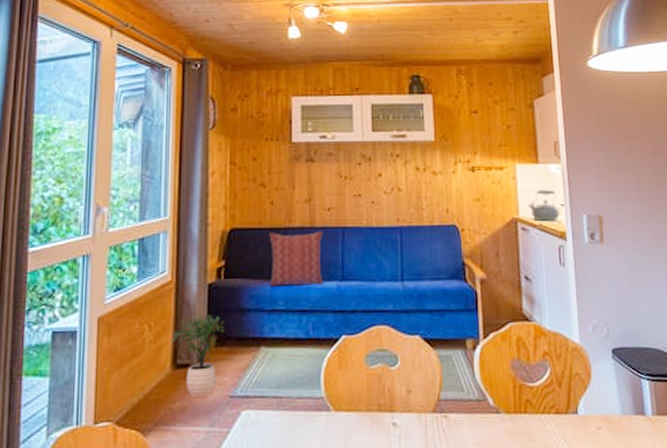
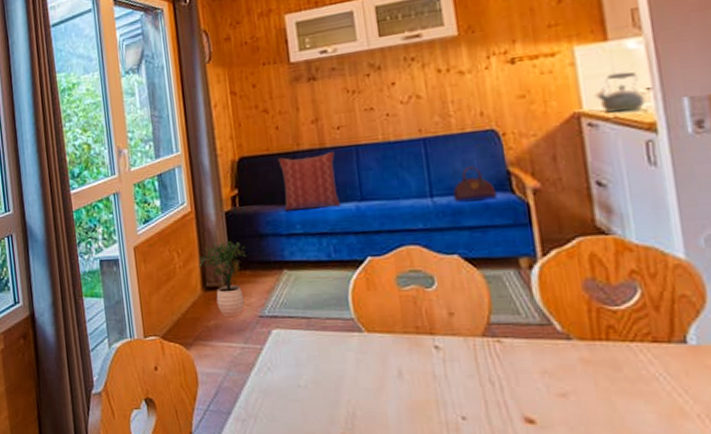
handbag: none [420,256,454,286] -> present [453,166,497,201]

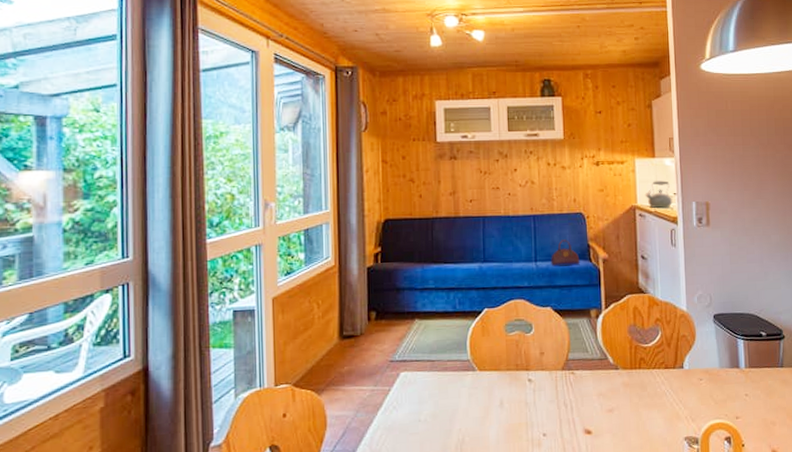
potted plant: present [198,241,246,318] -> none [337,294,383,363]
pillow: present [278,152,341,211] -> none [419,221,468,268]

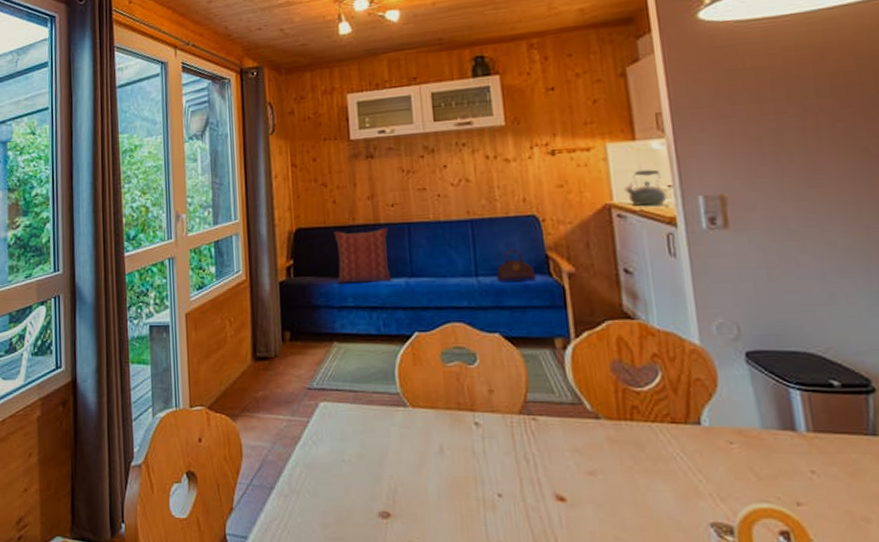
pillow: none [419,221,468,268] -> present [334,228,392,284]

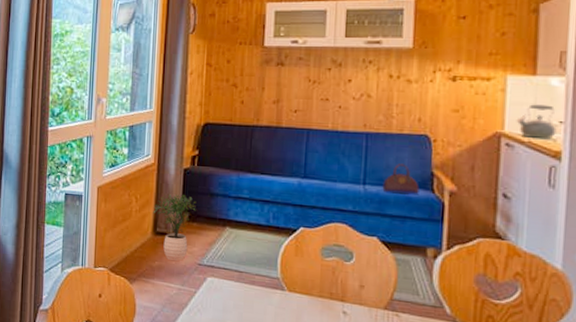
potted plant: none [250,311,298,389] -> present [153,194,196,262]
pillow: present [334,228,392,284] -> none [236,129,288,180]

